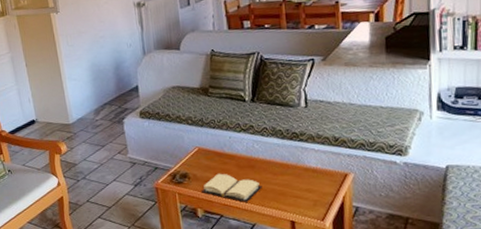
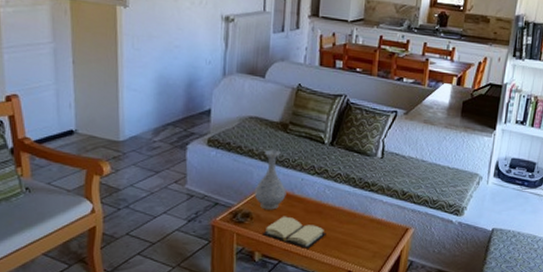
vase: none [187,113,218,169] -> present [254,149,287,210]

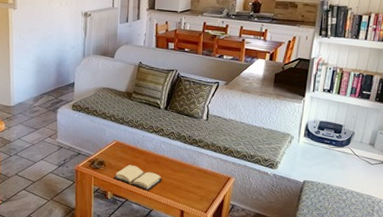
vase: present [254,149,287,210] -> none [106,112,131,160]

